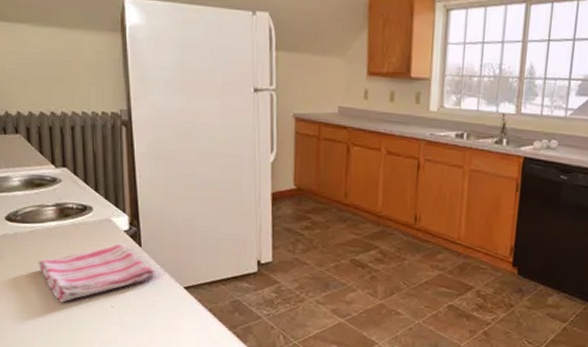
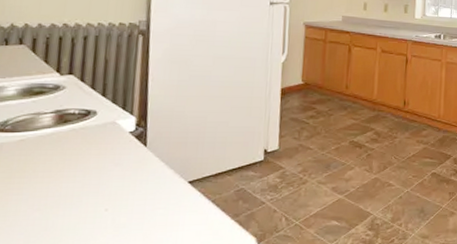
dish towel: present [38,243,155,303] -> none [24,145,159,212]

